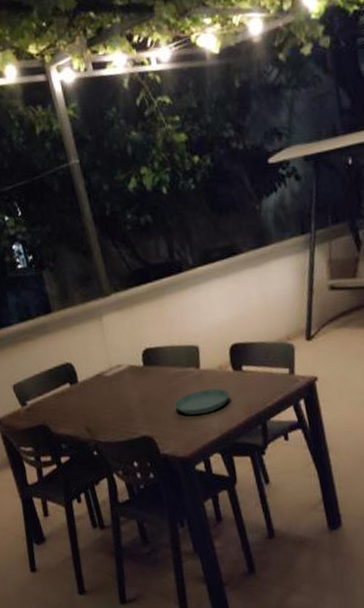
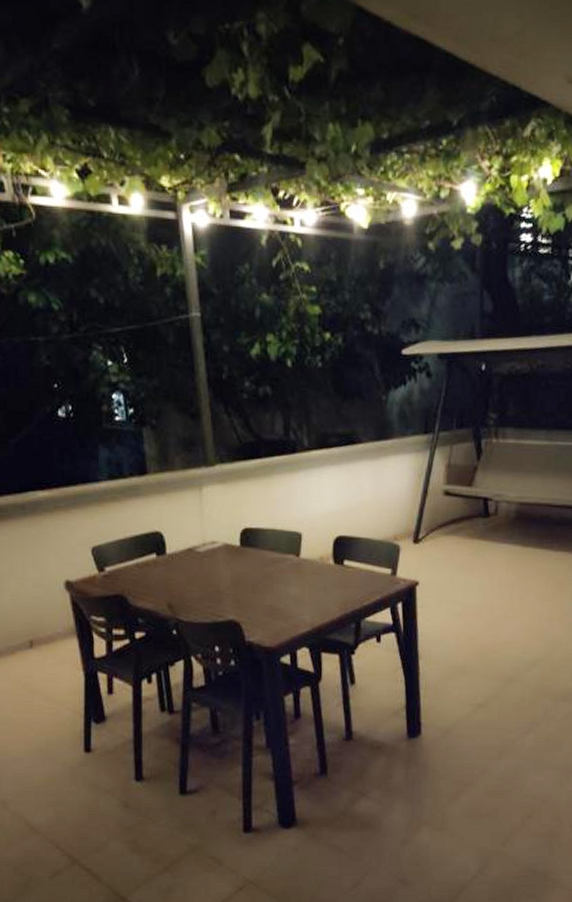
saucer: present [175,388,230,415] -> none [268,579,327,605]

